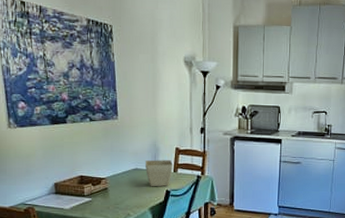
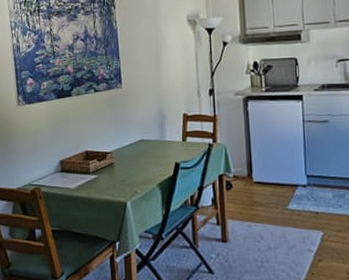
flower pot: present [144,160,174,187] -> none [151,128,182,160]

